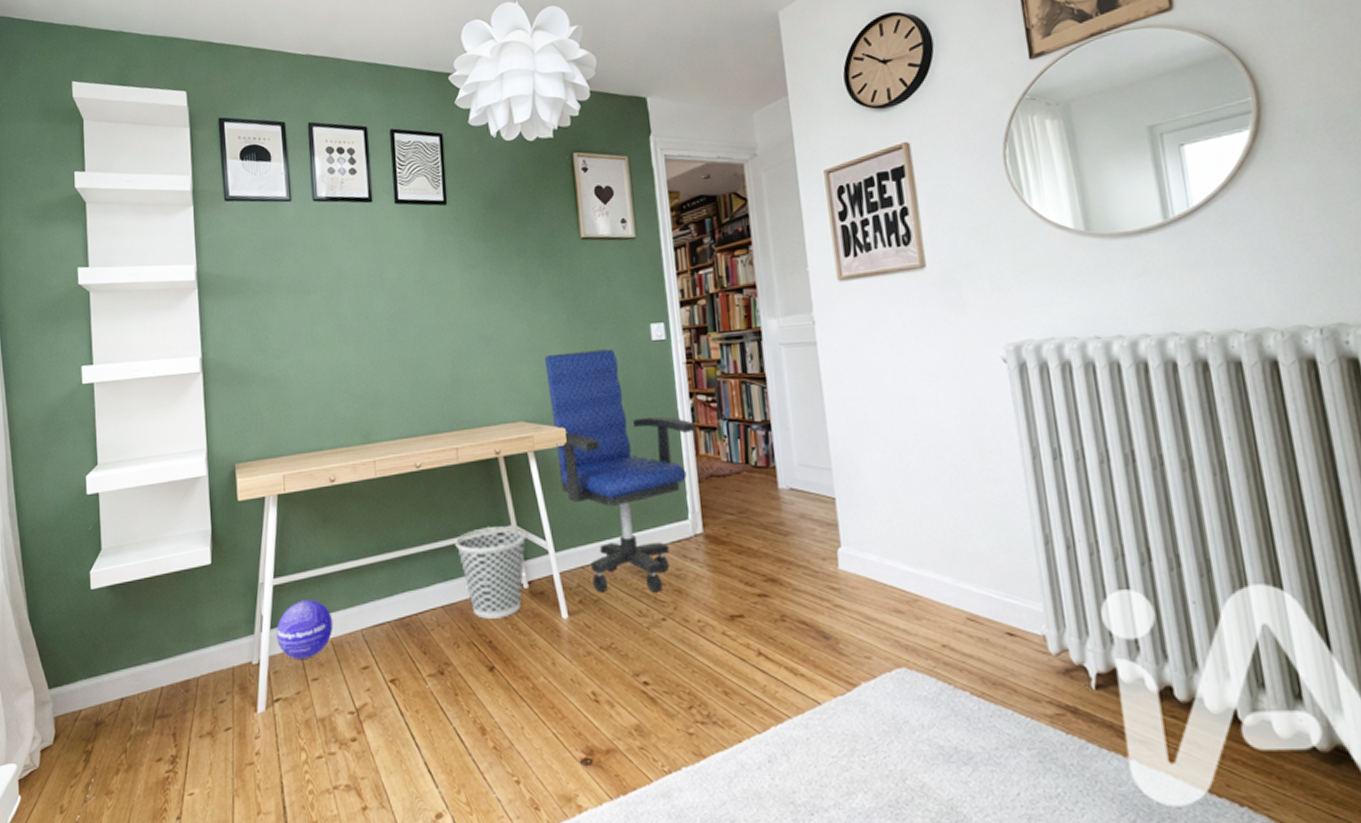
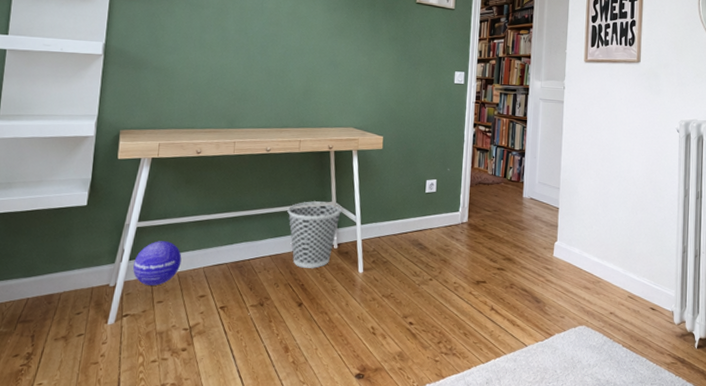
office chair: present [544,349,695,593] -> none [373,83,474,260]

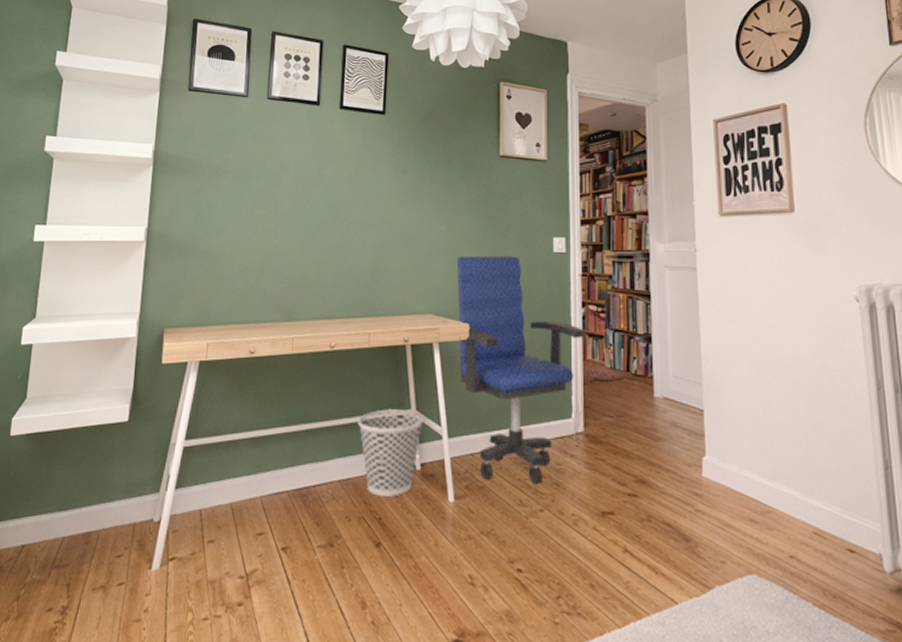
decorative ball: present [133,241,182,286] -> none [180,463,236,521]
office chair: none [373,83,474,260] -> present [456,256,584,484]

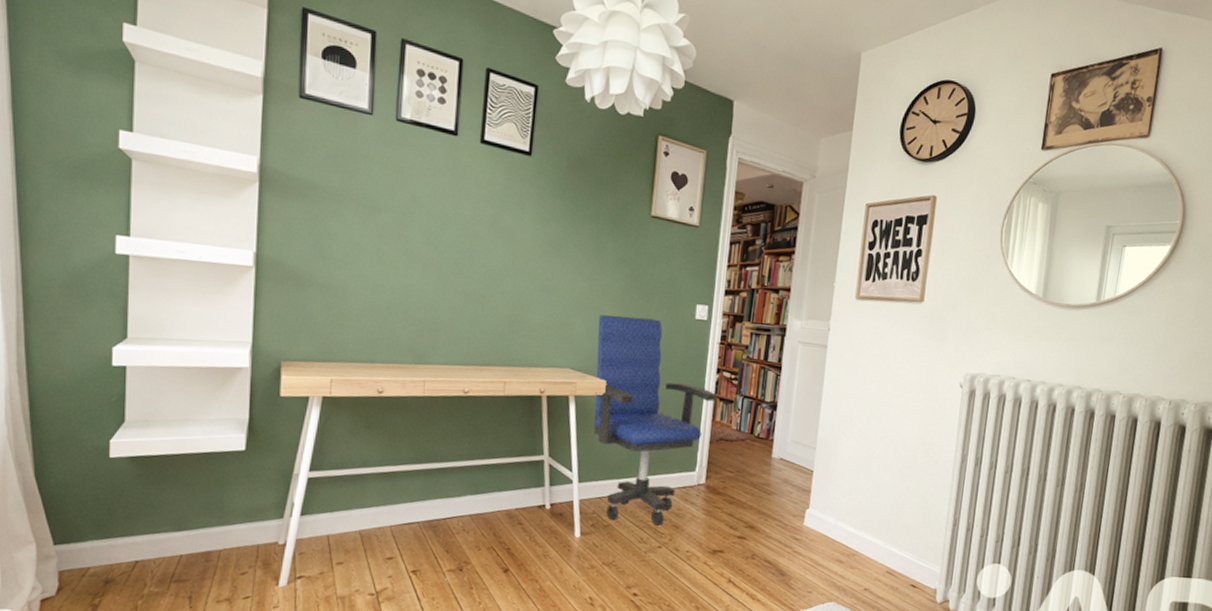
wastebasket: present [358,408,424,497] -> none [490,453,557,531]

